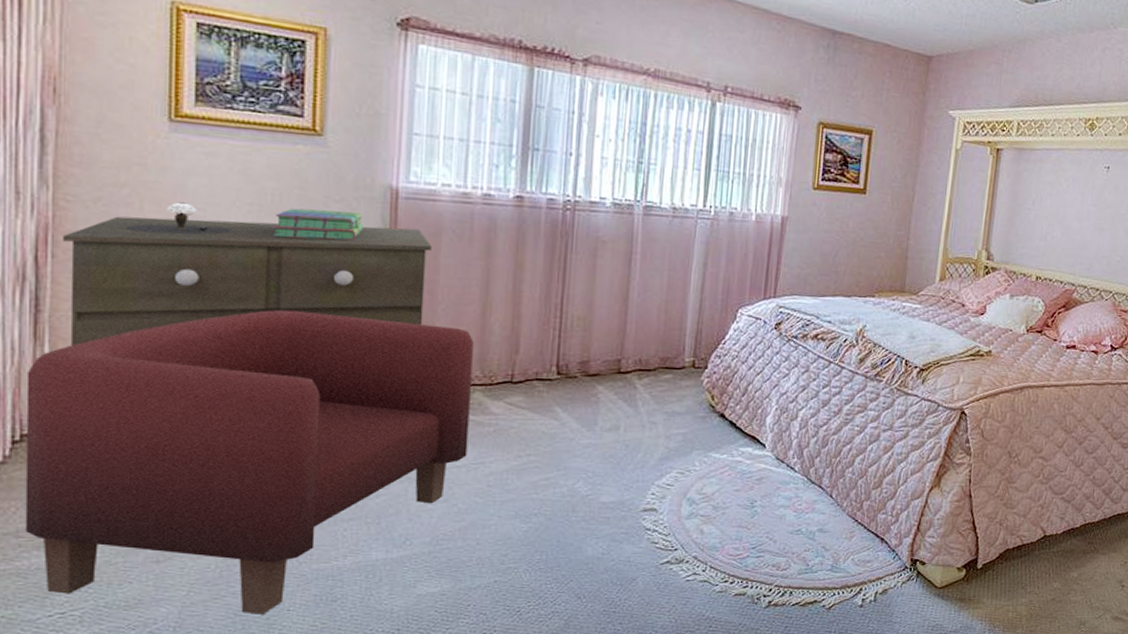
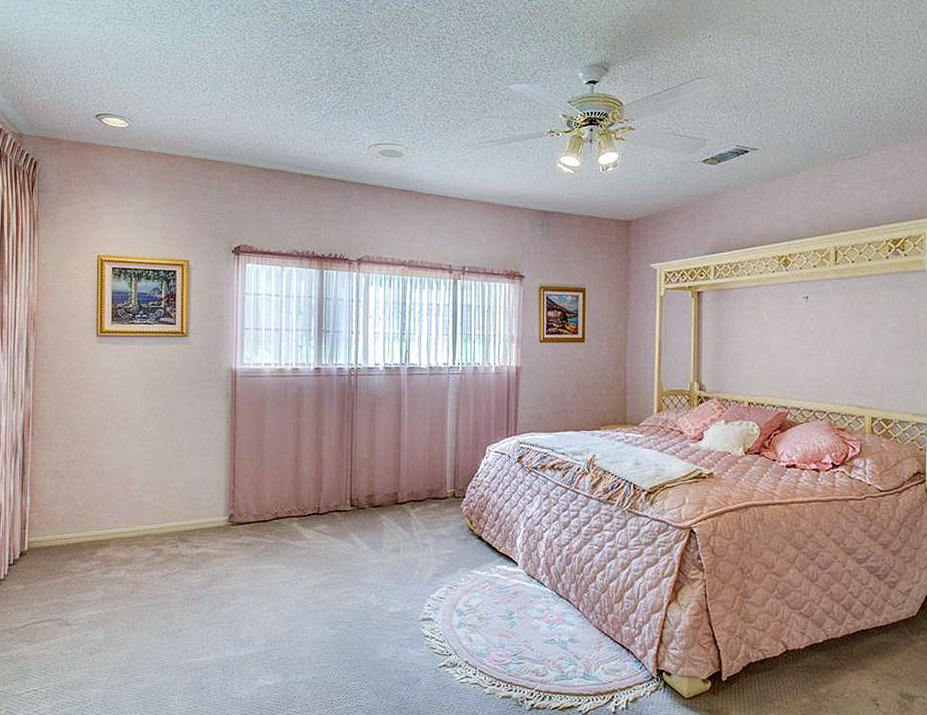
armchair: present [25,309,474,615] -> none [15,464,290,697]
dresser: present [61,216,432,347] -> none [37,398,259,497]
table lamp: present [125,202,232,235] -> none [72,391,134,415]
stack of books: present [273,208,364,241] -> none [158,389,215,412]

